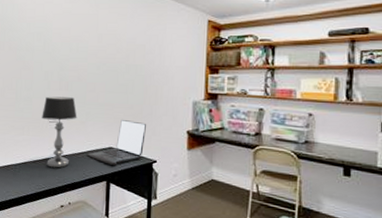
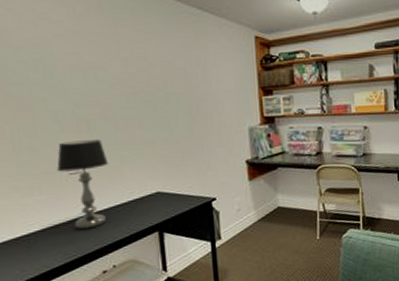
laptop: present [86,120,146,165] -> none [128,158,199,212]

